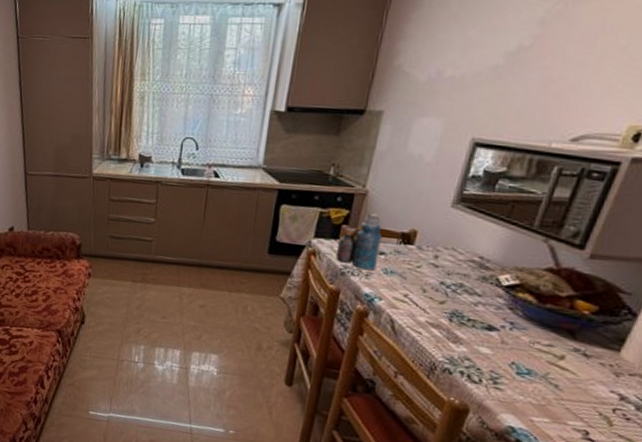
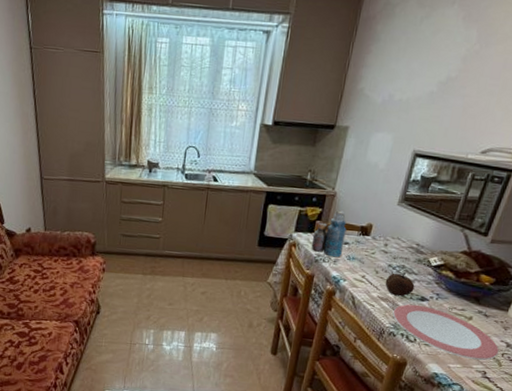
fruit: none [436,292,479,324] -> present [385,272,415,297]
plate: none [447,333,608,416] -> present [392,304,499,360]

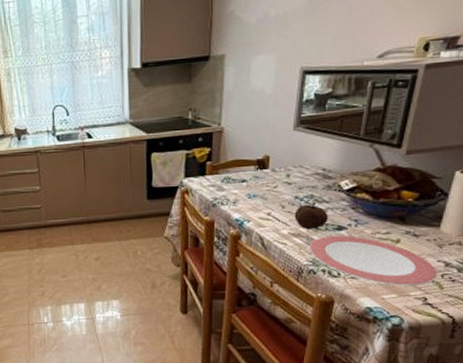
bottle: present [311,210,347,258] -> none [205,146,242,198]

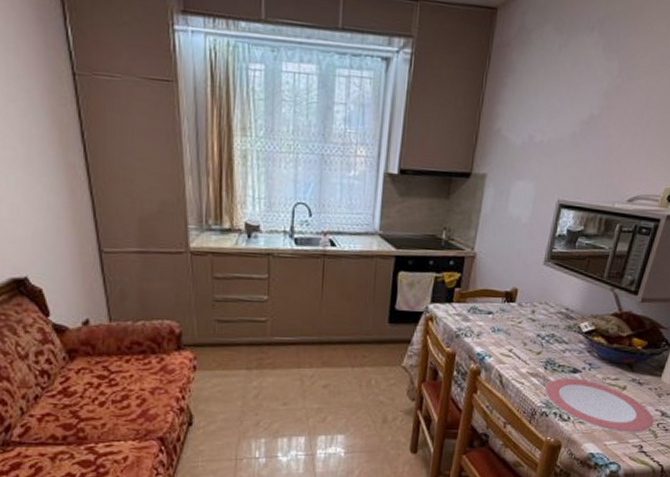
fruit: present [294,202,328,230] -> none [534,342,566,370]

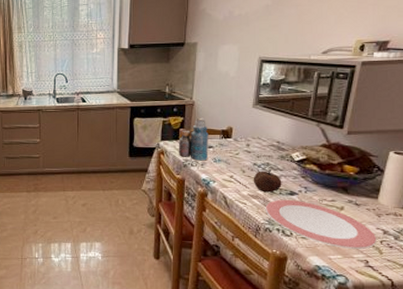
bottle: none [450,274,489,330] -> present [178,117,209,161]
fruit: none [534,342,566,370] -> present [253,169,282,193]

